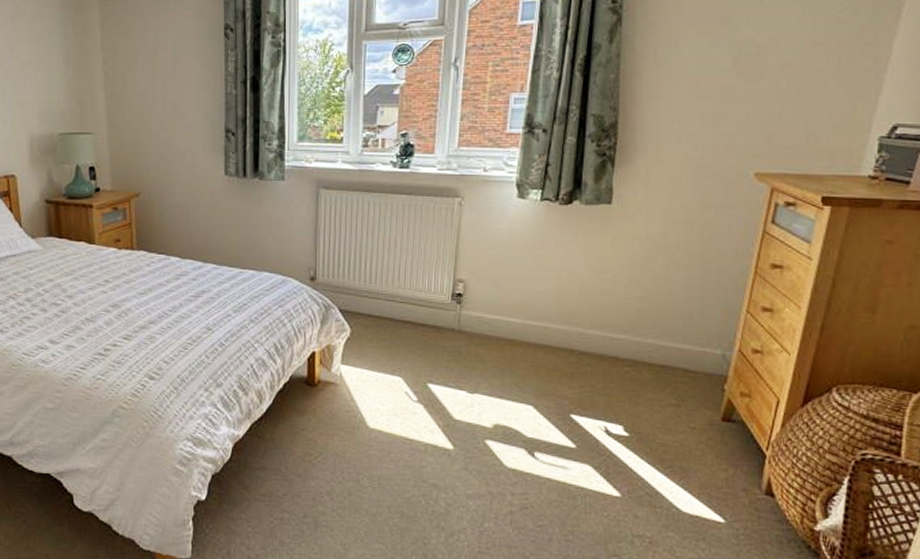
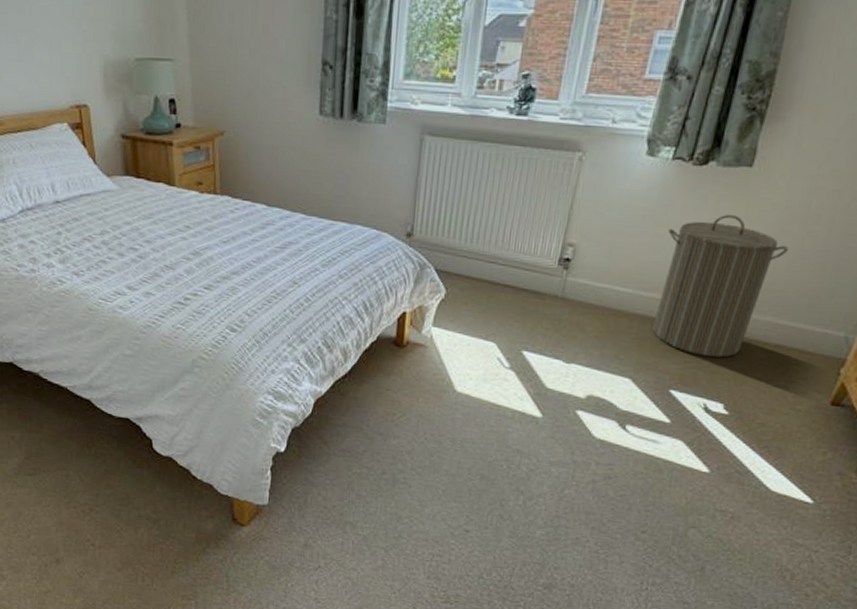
laundry hamper: none [545,247,656,380] -> present [652,215,789,358]

